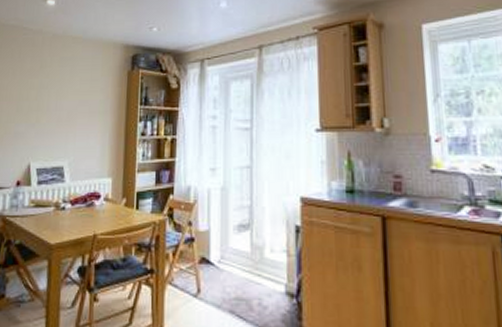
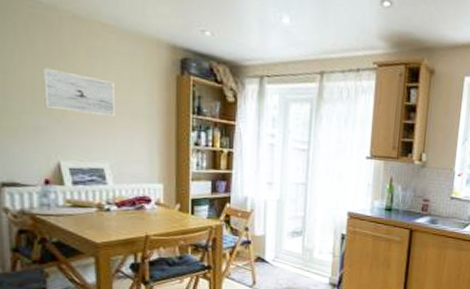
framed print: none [24,81,78,117] -> present [41,67,115,117]

